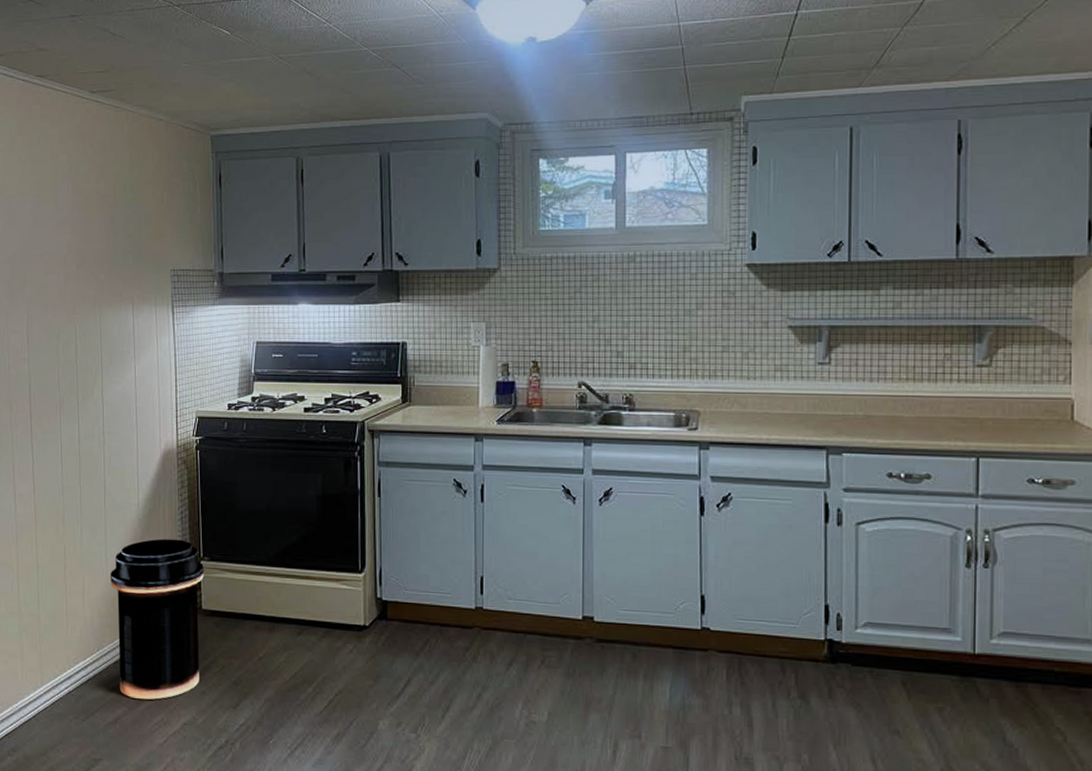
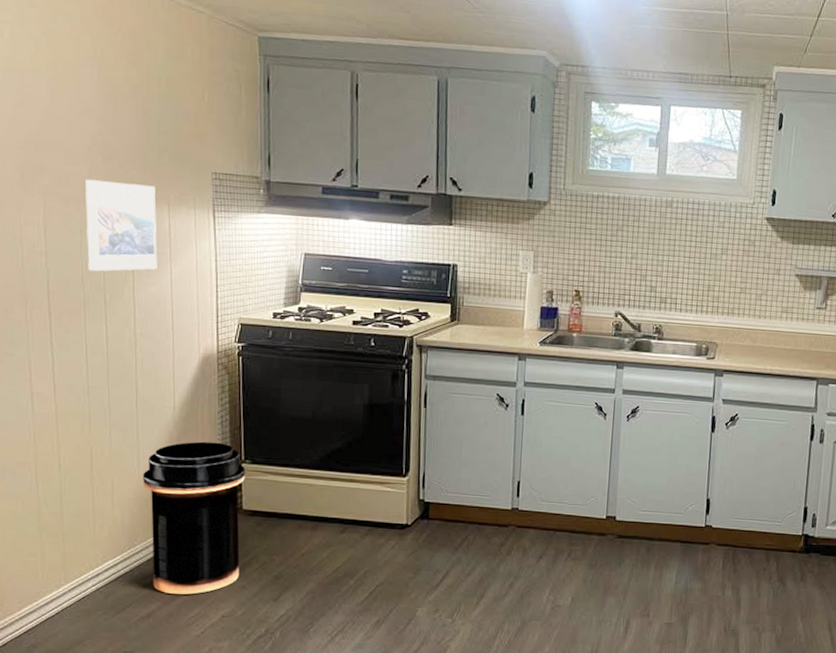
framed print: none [62,286,123,374] -> present [85,179,158,272]

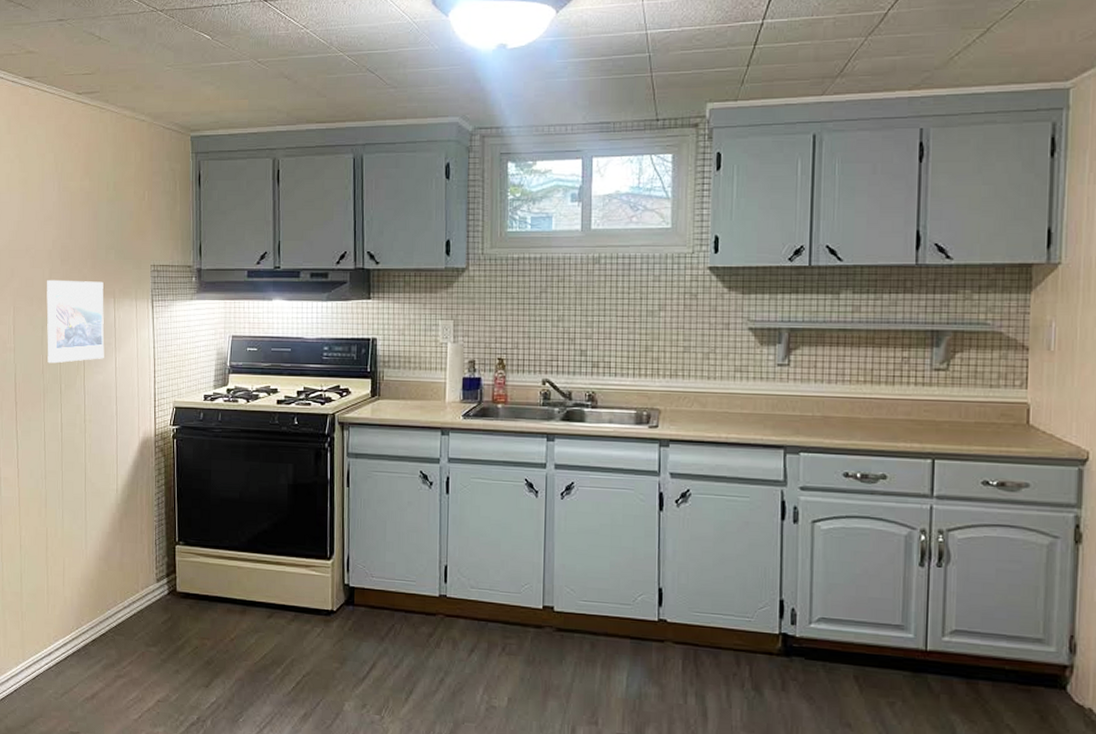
trash can: present [143,441,245,595] -> none [90,523,179,677]

